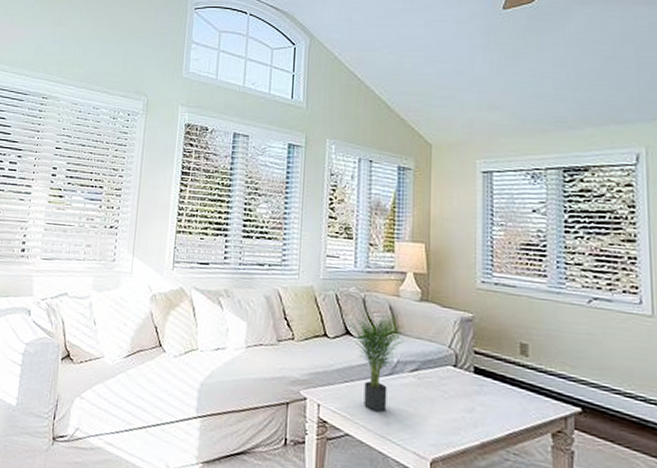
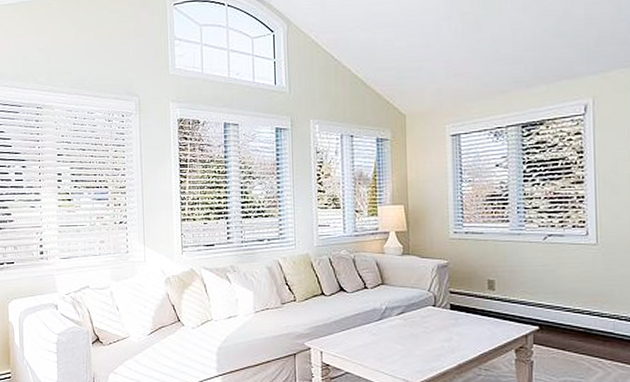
potted plant: present [347,302,405,413] -> none [341,262,391,351]

